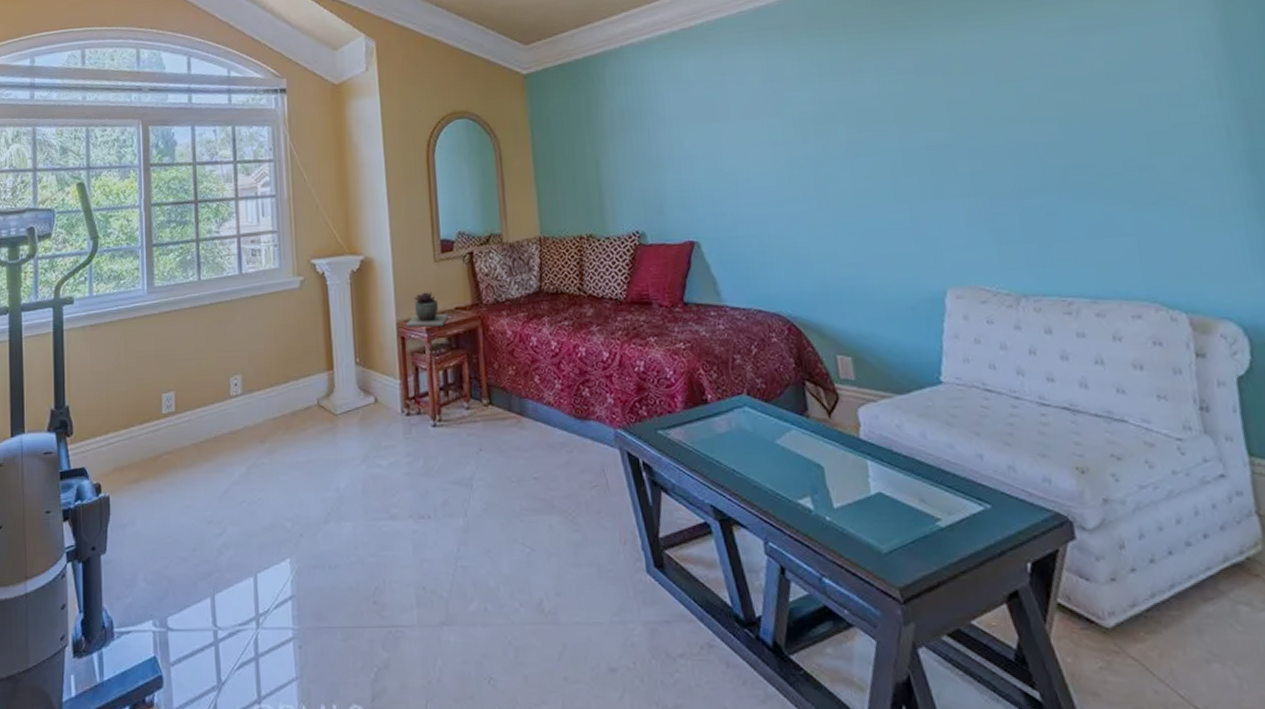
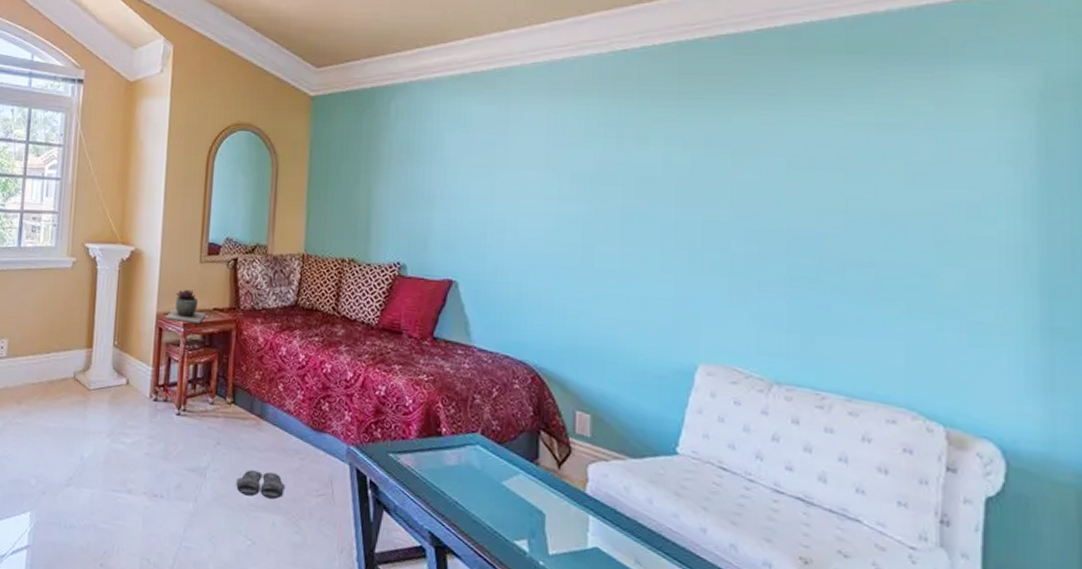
slippers: none [505,471,558,500] -> present [236,470,286,499]

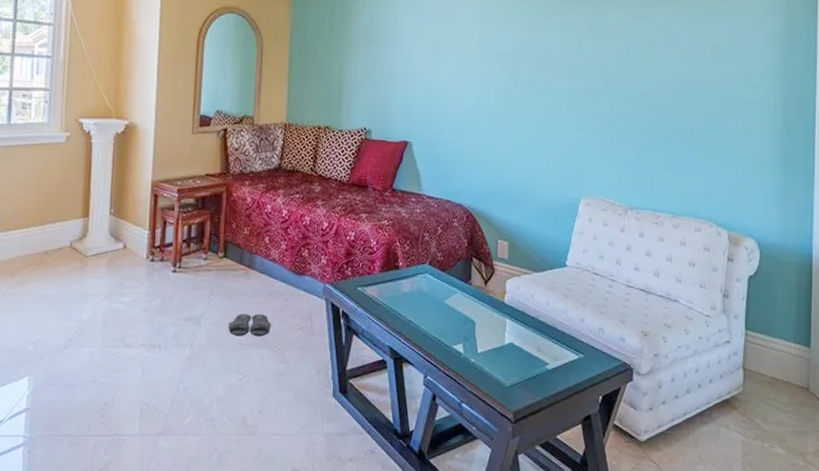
succulent plant: present [164,289,207,324] -> none [159,158,200,188]

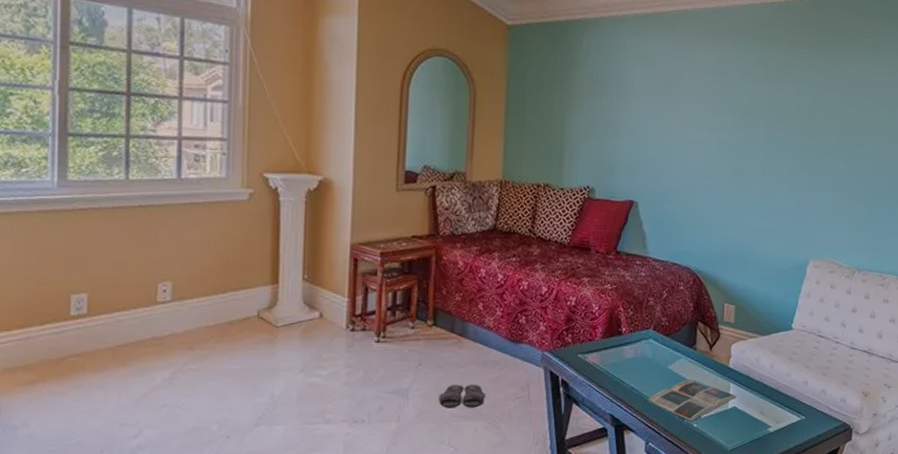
magazine: none [424,314,513,357] -> present [646,380,736,422]

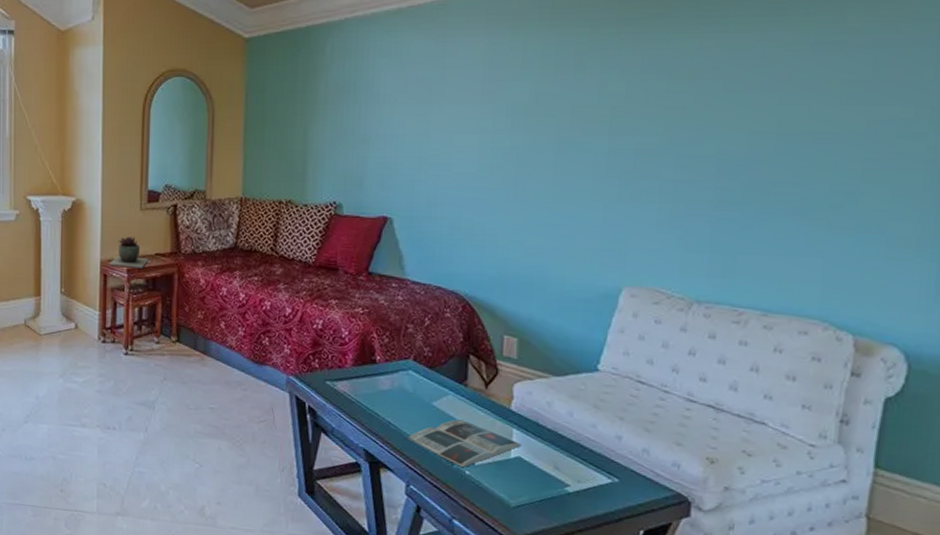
succulent plant: none [359,218,406,252] -> present [108,236,150,269]
slippers: present [439,385,486,408] -> none [183,401,230,427]

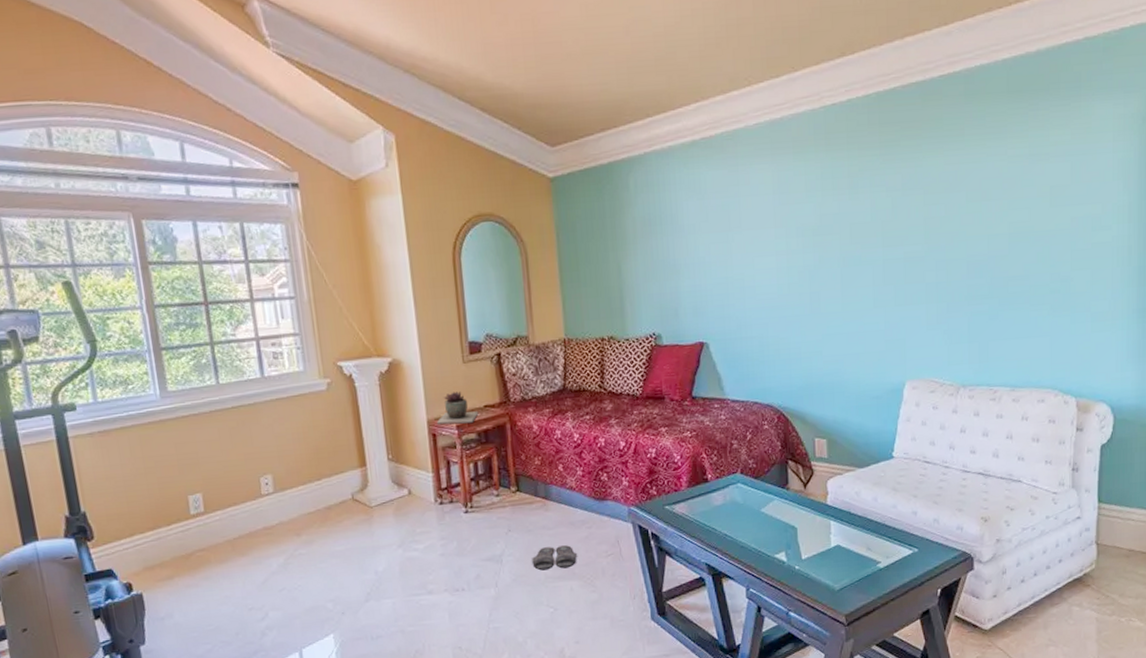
slippers: none [183,401,230,427] -> present [532,545,578,571]
magazine: present [406,419,521,468] -> none [742,520,839,564]

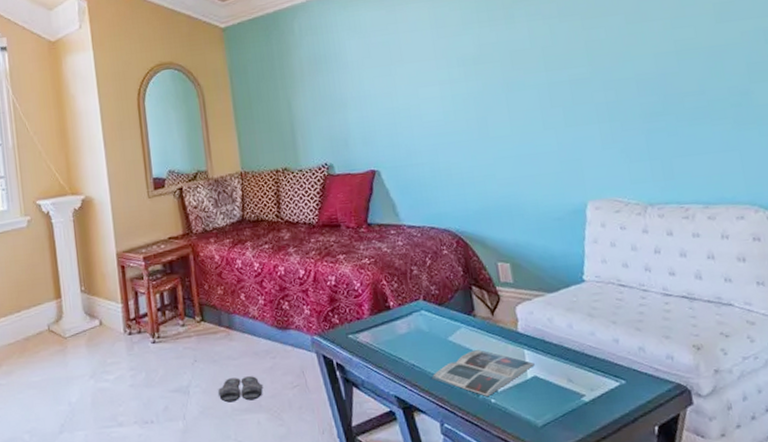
succulent plant: present [436,391,479,425] -> none [124,224,164,257]
magazine: none [742,520,839,564] -> present [431,349,535,397]

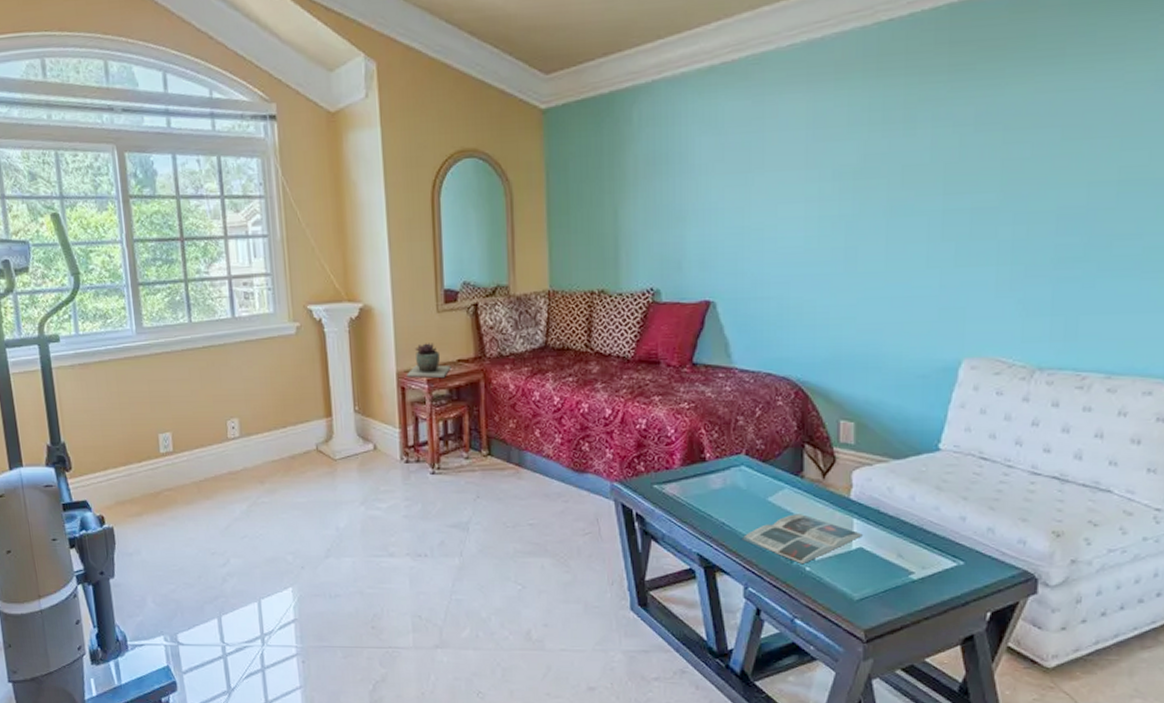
succulent plant: none [124,224,164,257] -> present [406,343,451,378]
slippers: present [218,376,264,403] -> none [501,519,552,544]

